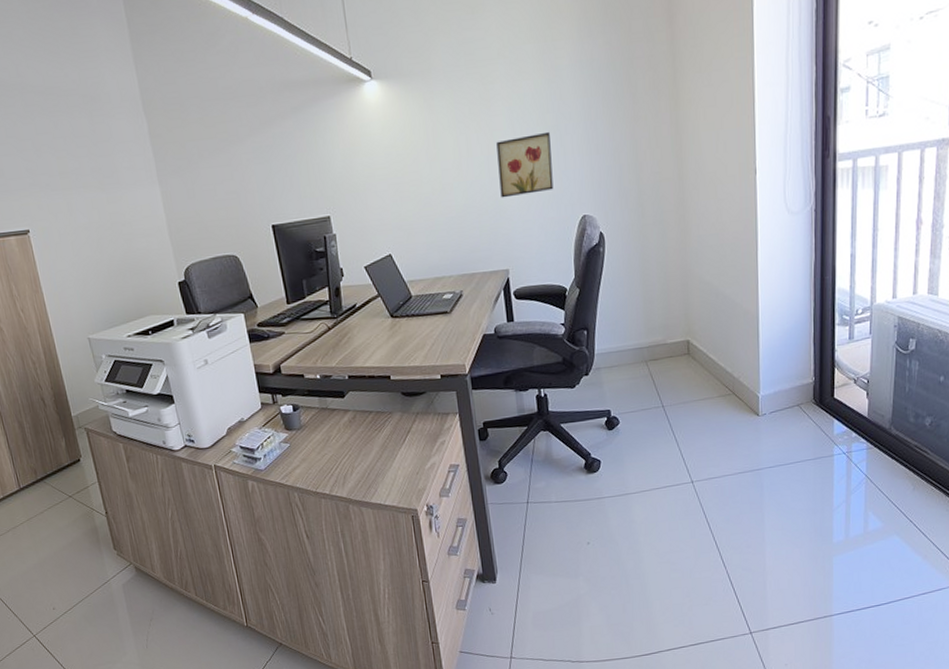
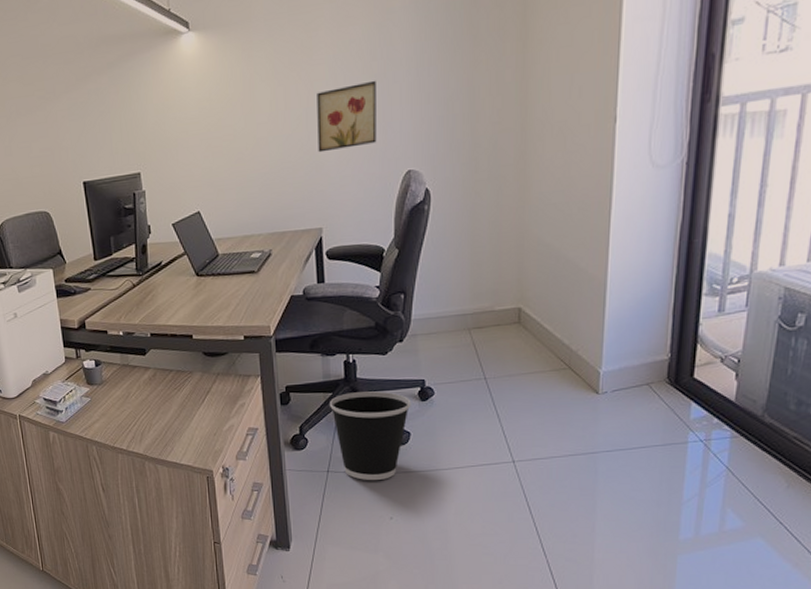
wastebasket: none [525,422,600,509] -> present [330,391,411,481]

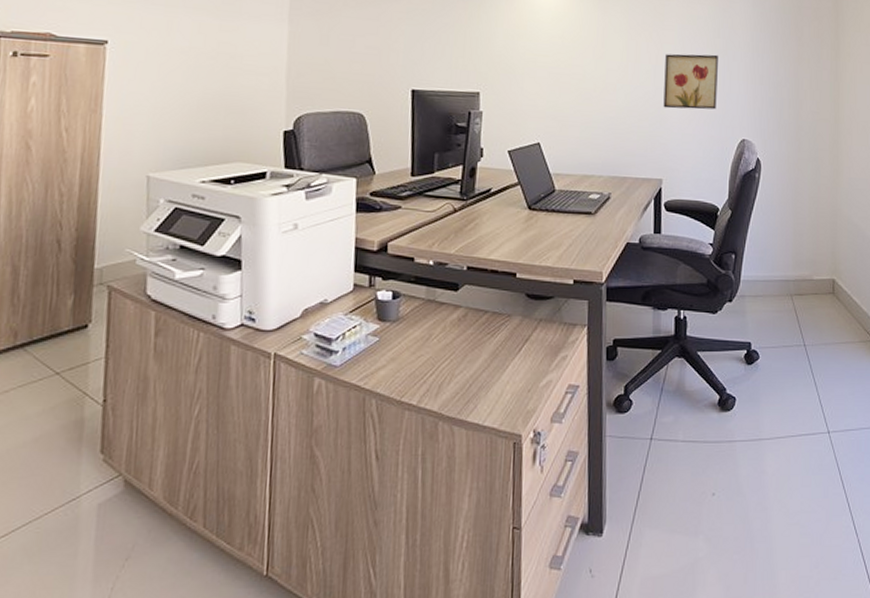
wastebasket: present [330,391,411,481] -> none [658,351,738,451]

